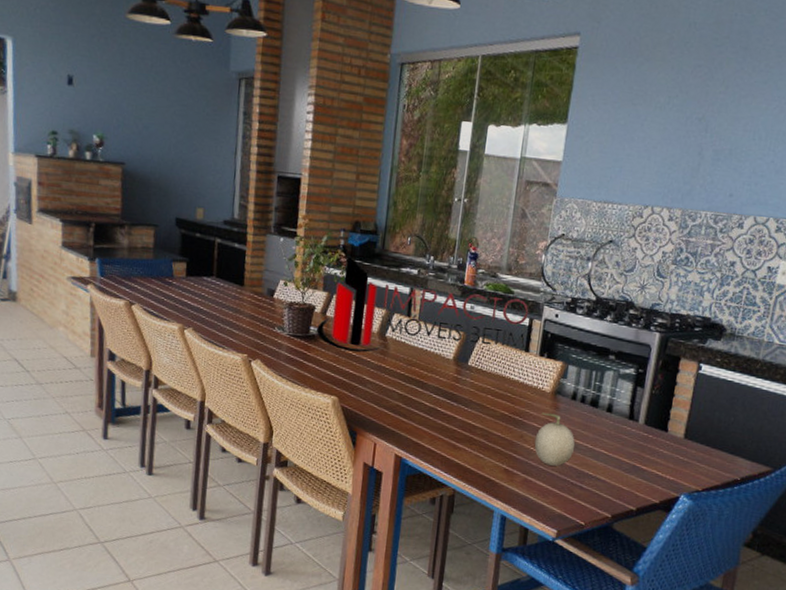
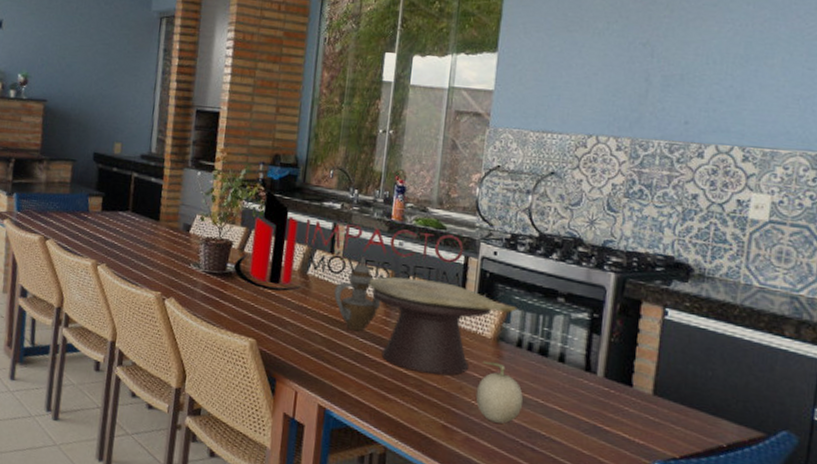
teapot: none [410,319,455,388] -> present [334,257,383,332]
decorative bowl: none [442,338,574,426] -> present [369,277,518,375]

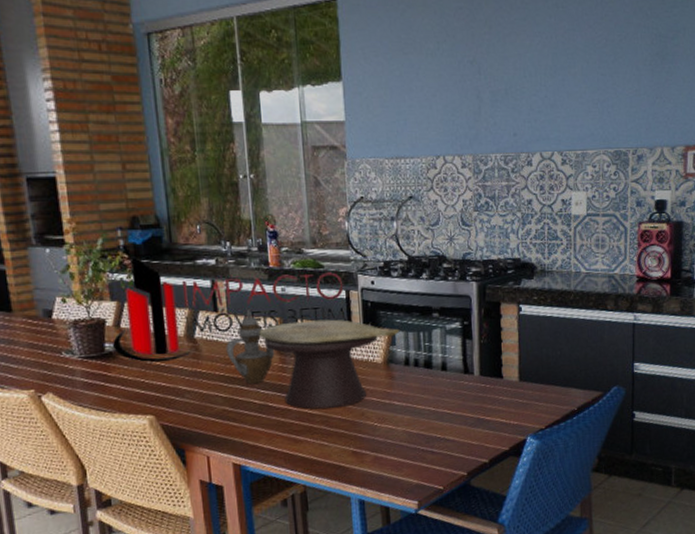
fruit: present [475,361,523,424] -> none [376,383,418,438]

